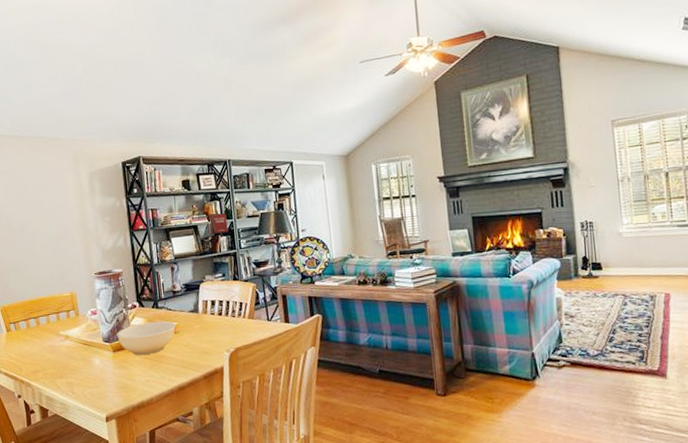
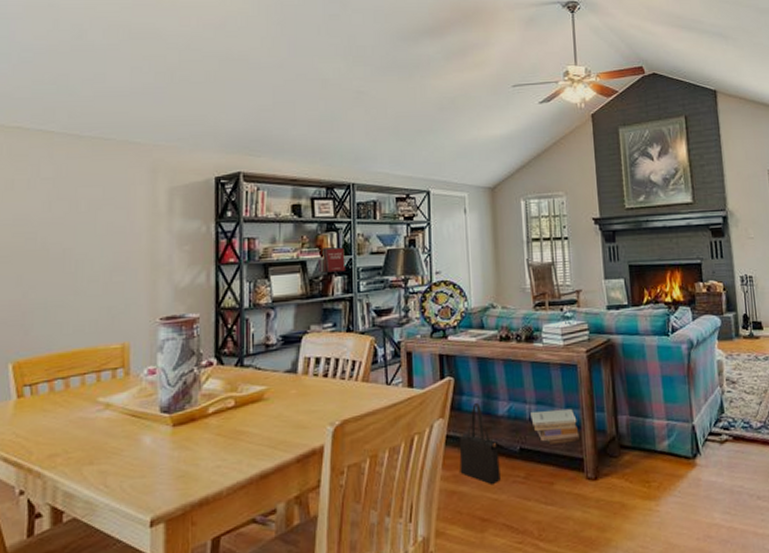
bowl: present [117,321,176,355] -> none [181,384,265,431]
tote bag: none [329,335,364,397] -> present [459,403,501,484]
books: none [387,340,430,368] -> present [531,409,580,445]

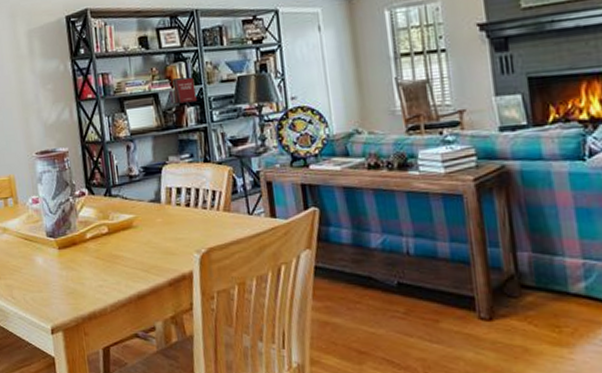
tote bag: present [459,403,501,484] -> none [329,235,377,317]
books: present [531,409,580,445] -> none [408,243,469,281]

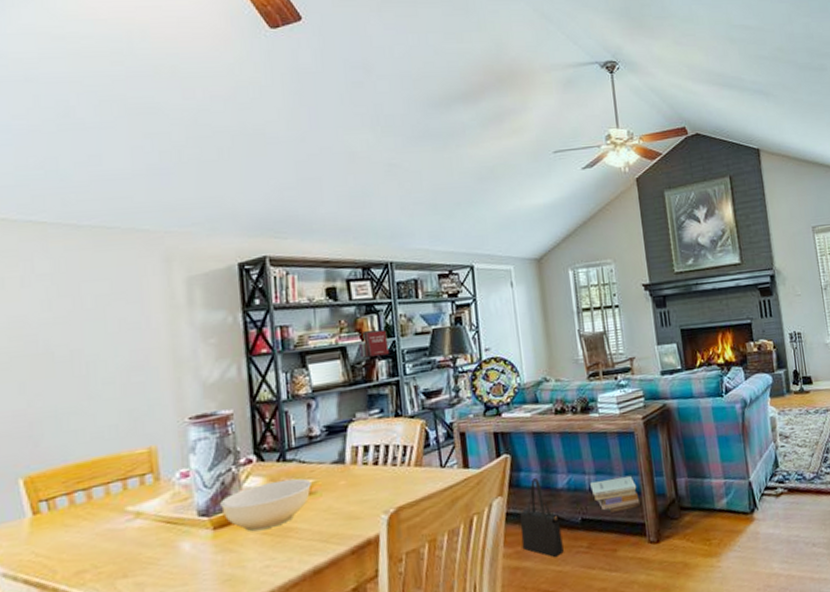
bowl: none [62,212,133,254] -> present [220,478,312,531]
tote bag: none [329,235,377,317] -> present [520,478,564,557]
books: none [408,243,469,281] -> present [590,476,641,513]

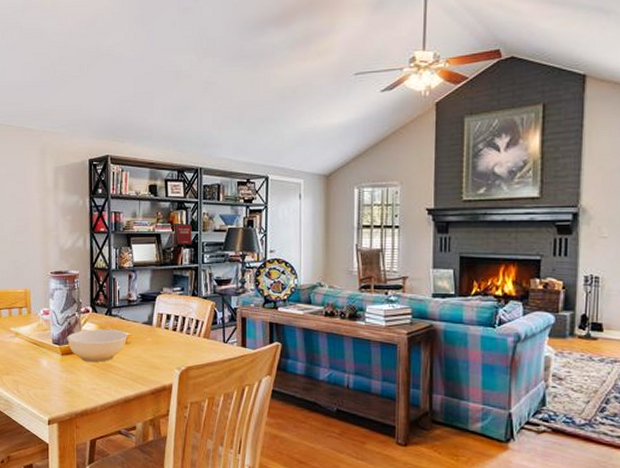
tote bag: present [520,478,564,557] -> none [282,367,318,435]
books: present [590,476,641,513] -> none [349,380,393,412]

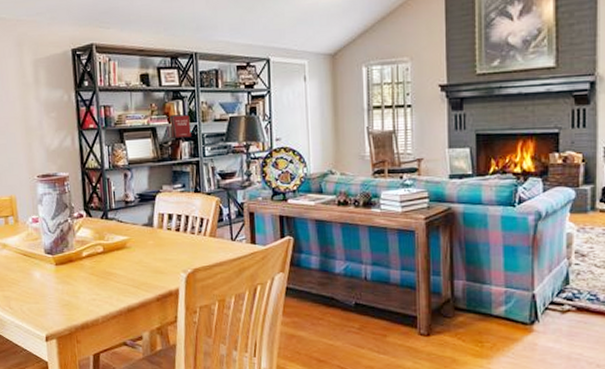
bowl: present [67,329,127,362] -> none [60,234,127,270]

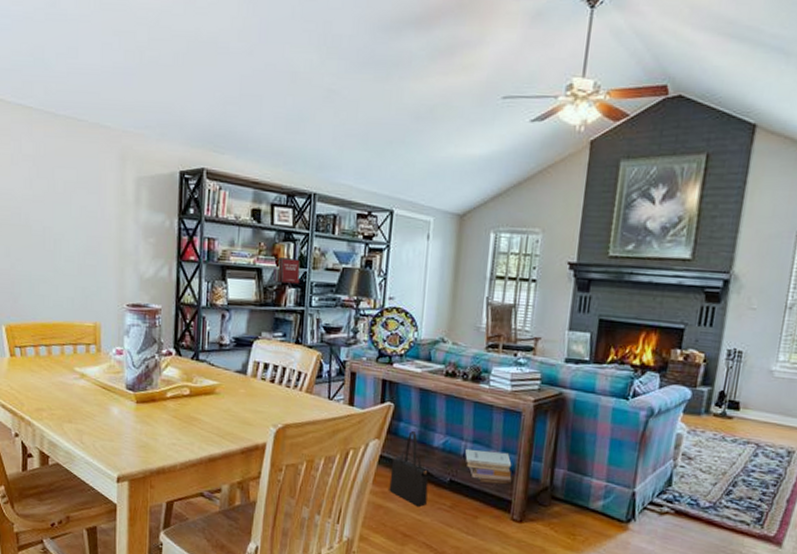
tote bag: none [298,261,336,332] -> present [389,431,429,507]
books: none [366,271,414,302] -> present [465,448,512,486]

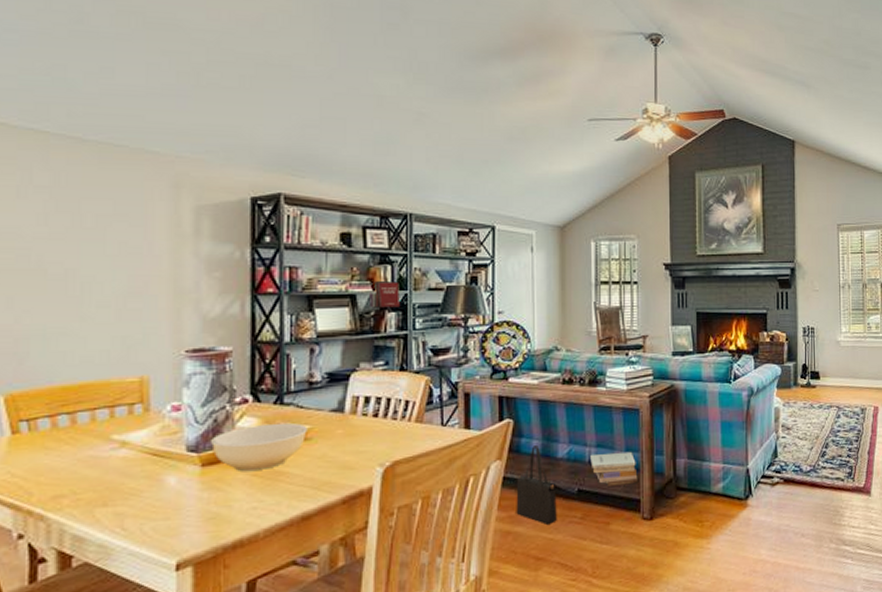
bowl: none [144,375,217,414] -> present [211,423,307,471]

